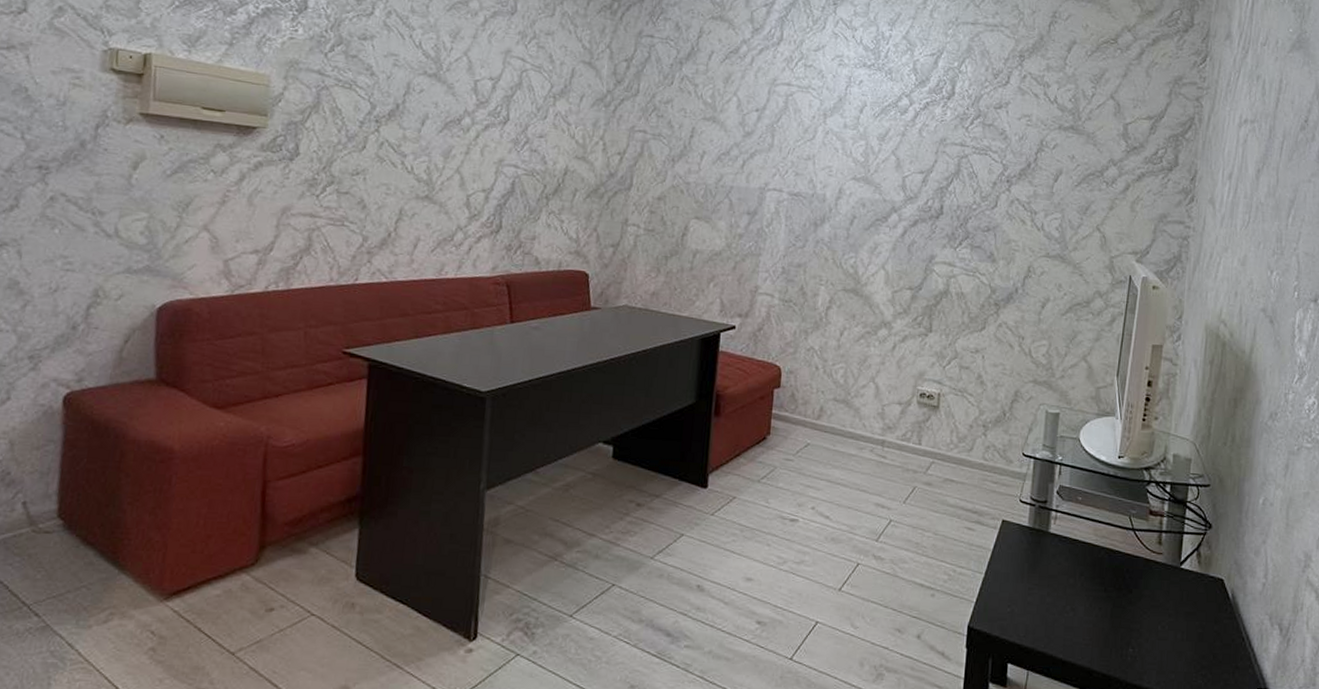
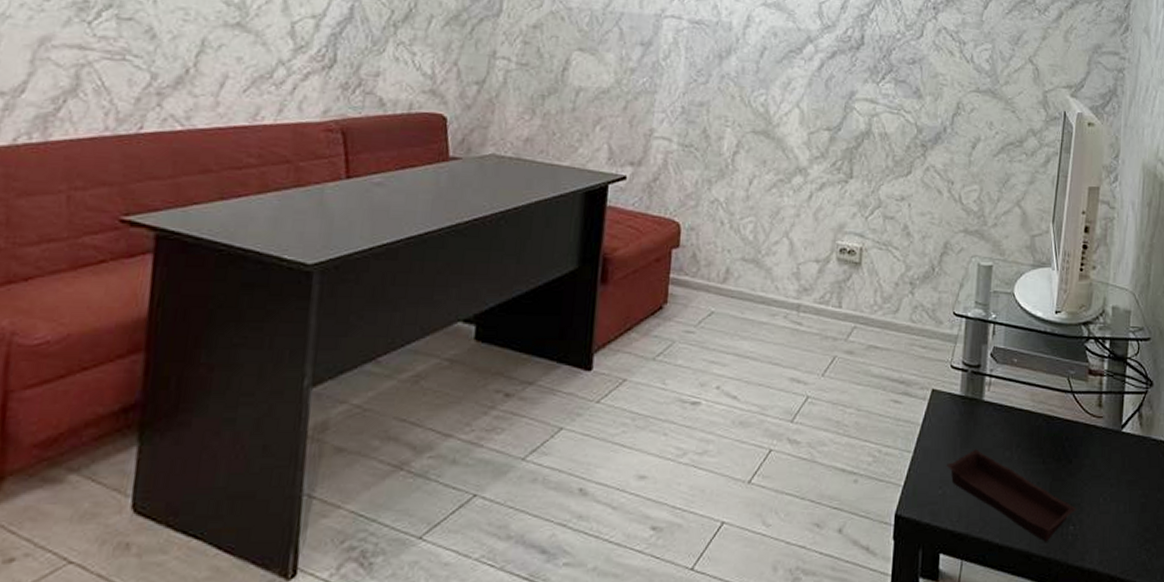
tray: none [1015,574,1136,661] -> present [947,449,1077,542]

